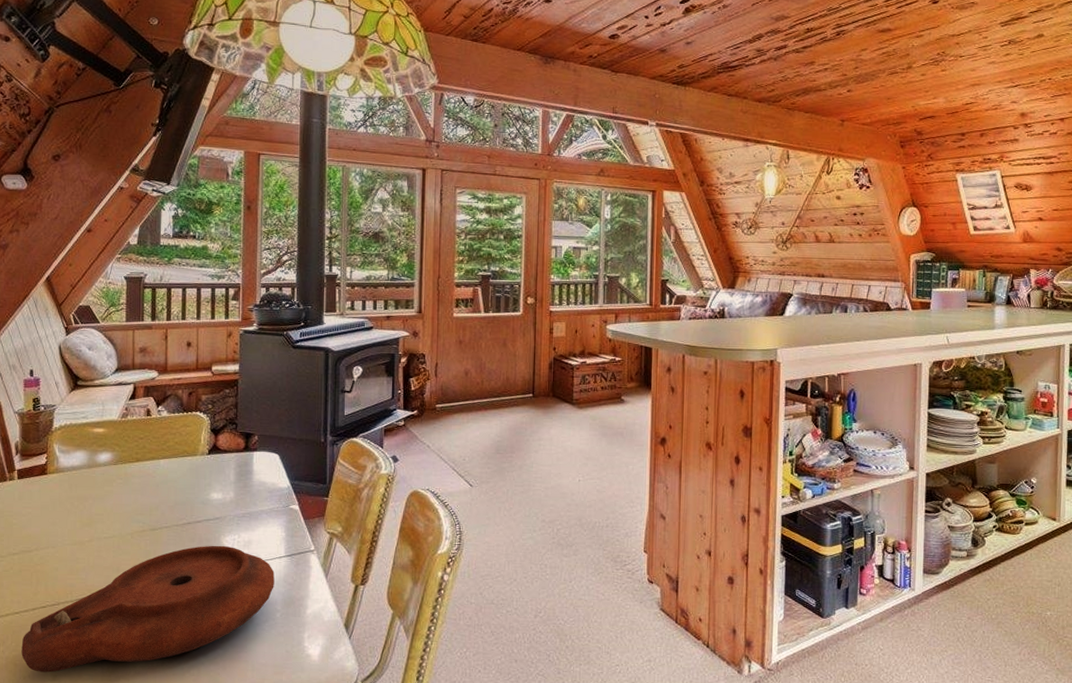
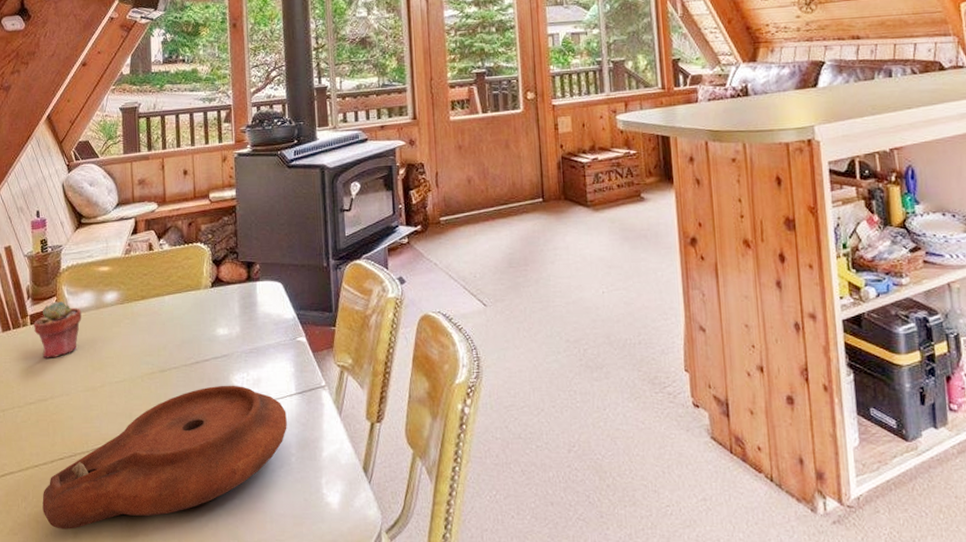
potted succulent: none [21,458,73,512] -> present [34,301,82,359]

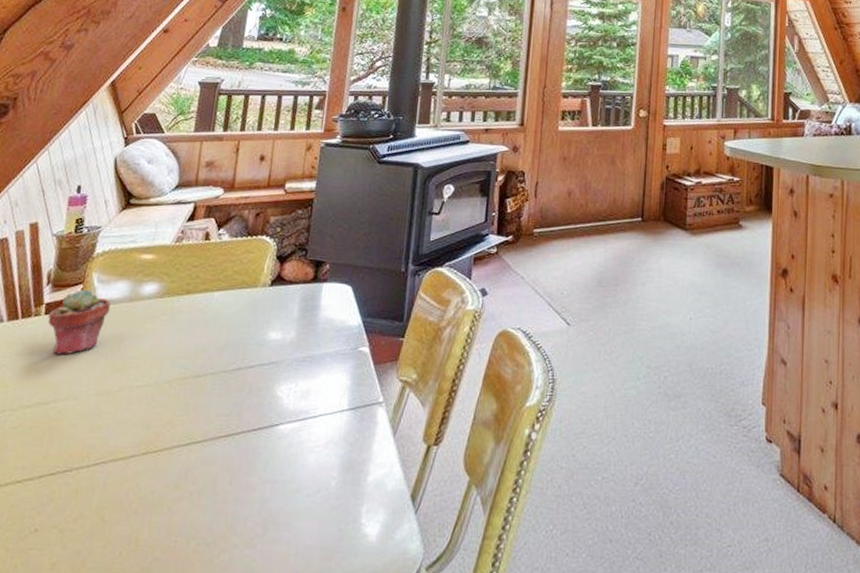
plate: present [42,385,287,529] -> none [16,396,334,559]

